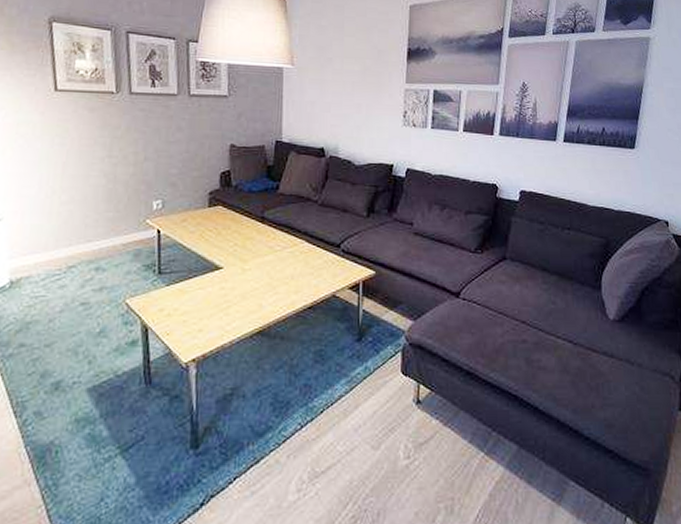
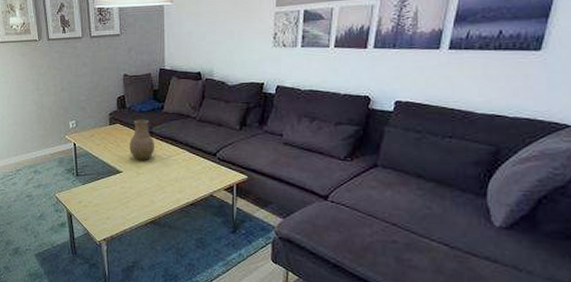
vase: none [234,201,267,254] -> present [130,119,155,161]

